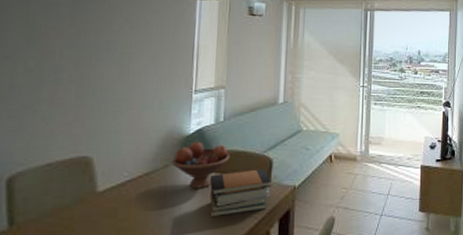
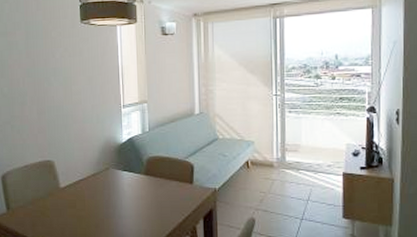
fruit bowl: present [172,141,230,189] -> none [112,148,157,188]
book stack: present [209,169,271,218] -> none [142,173,194,212]

